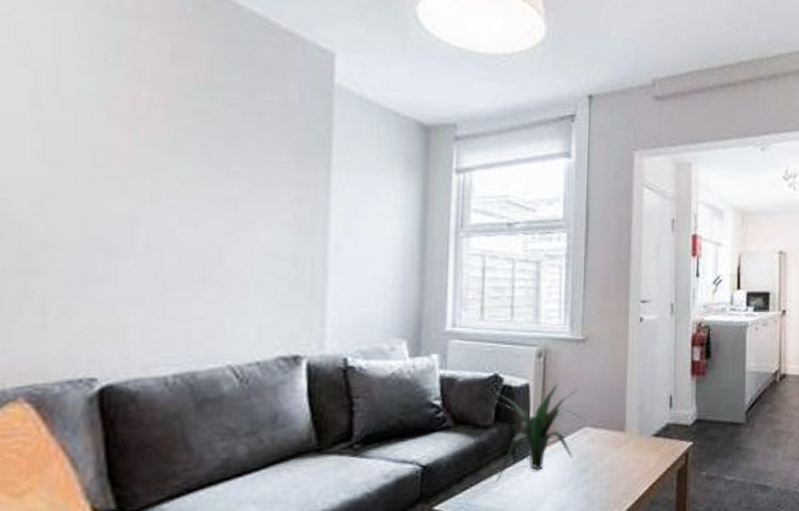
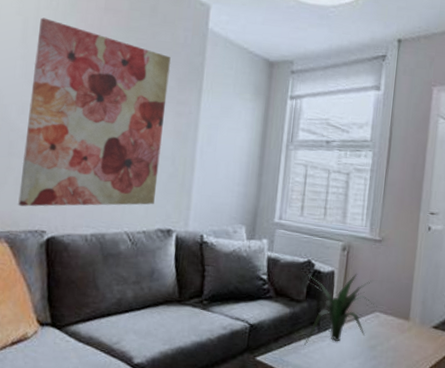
wall art: none [45,69,281,346] -> present [18,17,171,207]

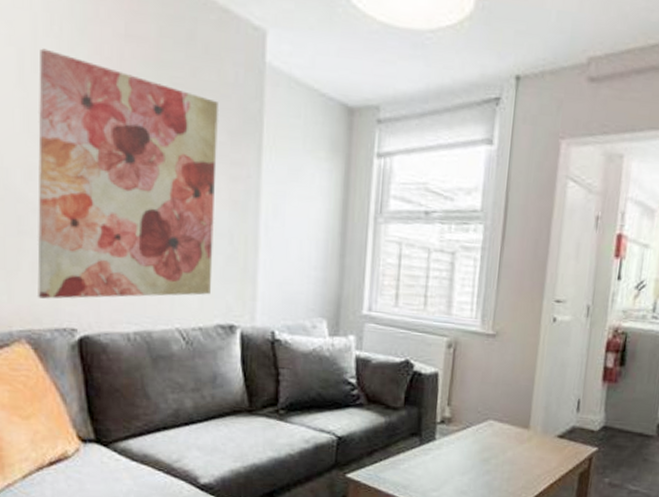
plant: present [304,274,377,346] -> none [404,375,491,460]

